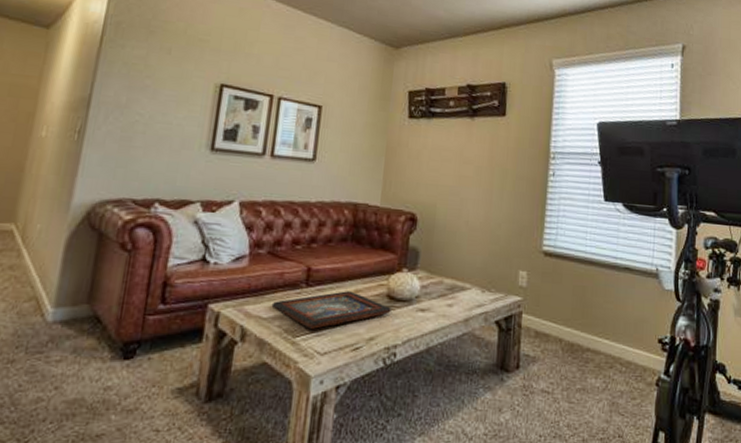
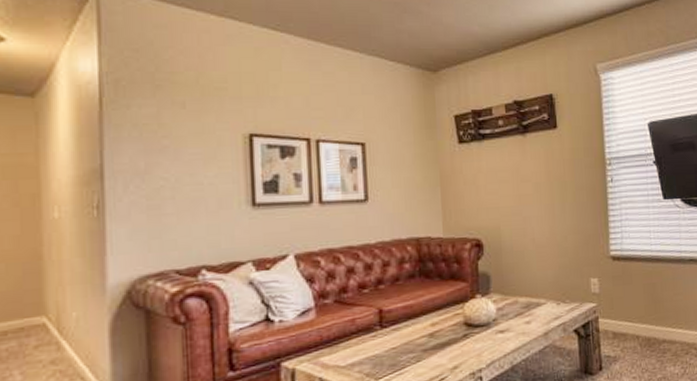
decorative tray: present [271,291,391,329] -> none [348,325,471,369]

